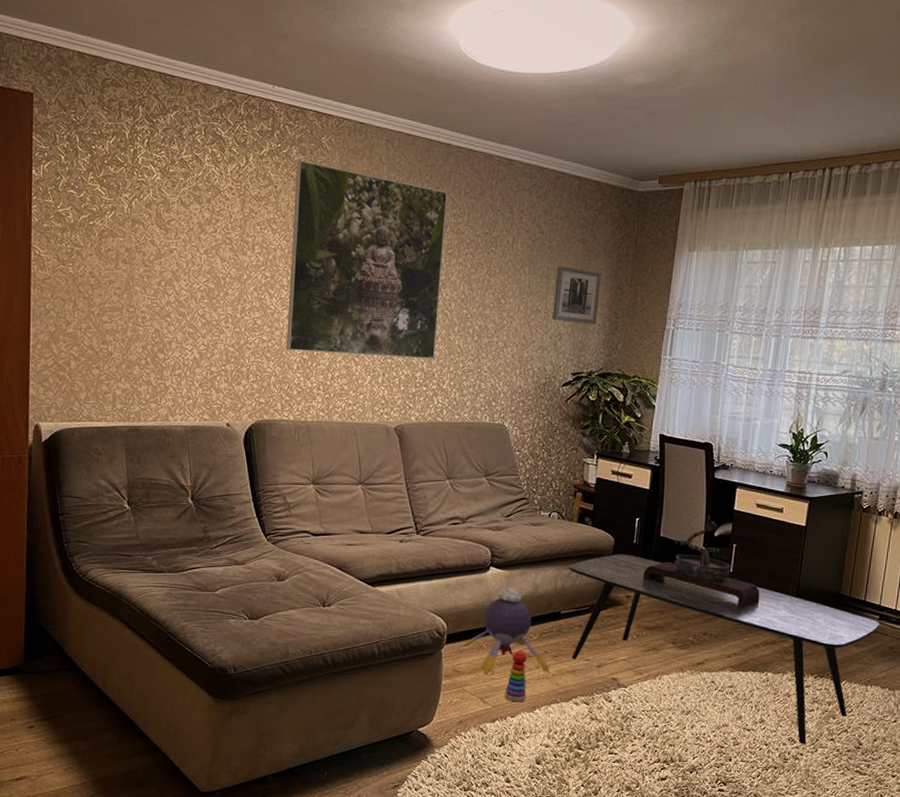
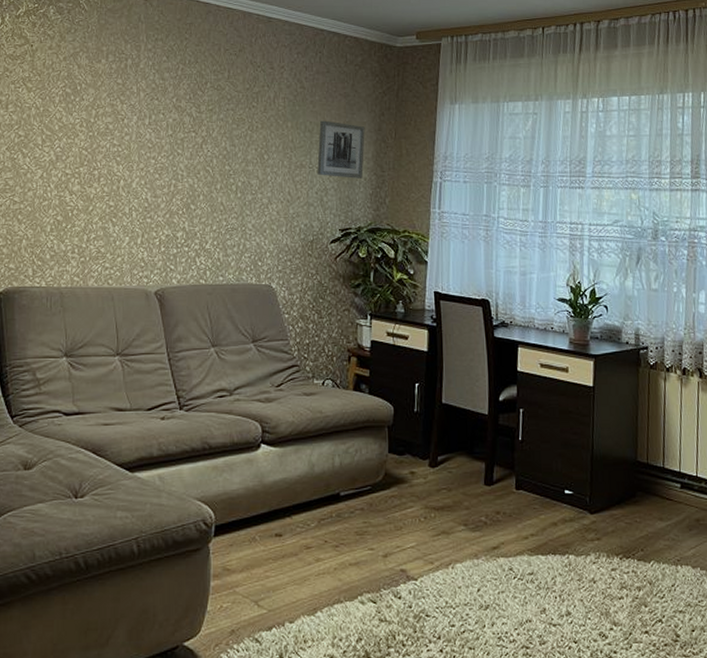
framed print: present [287,161,447,359] -> none [40,20,207,218]
plush toy: present [460,588,551,675] -> none [230,468,332,572]
stacking toy: present [505,651,527,702] -> none [282,541,306,604]
coffee table: present [569,554,880,744] -> none [346,424,683,640]
bonsai tree: present [642,515,760,607] -> none [426,377,553,480]

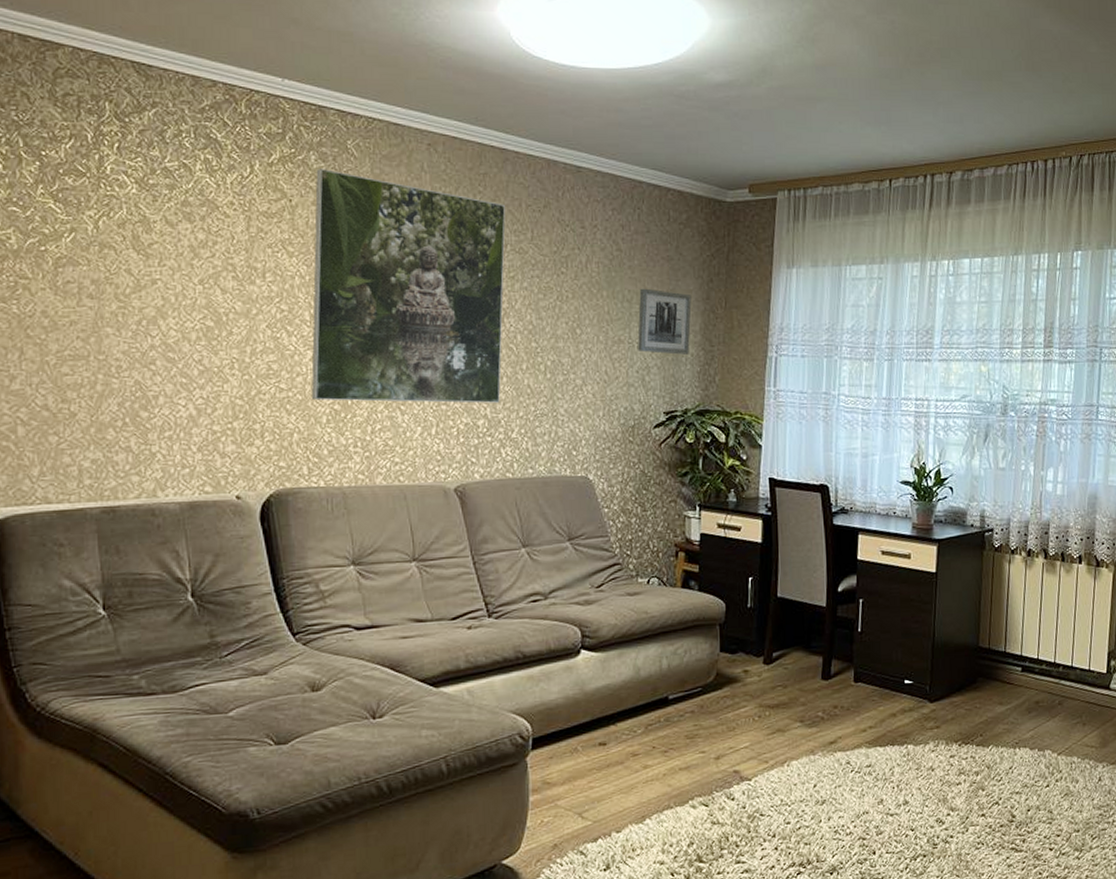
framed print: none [40,20,207,218] -> present [311,169,506,404]

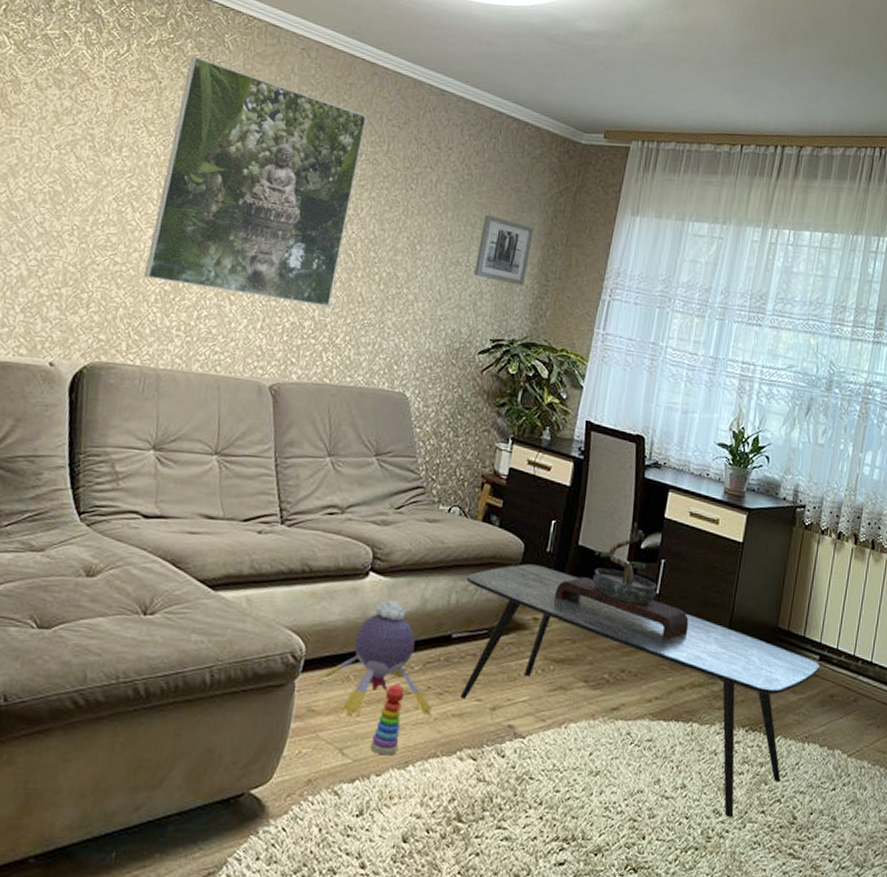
plush toy: none [550,673,661,784] -> present [320,600,433,716]
stacking toy: none [607,749,633,814] -> present [370,685,405,756]
coffee table: none [674,621,1023,825] -> present [460,564,820,818]
bonsai tree: none [760,567,893,672] -> present [554,522,689,639]

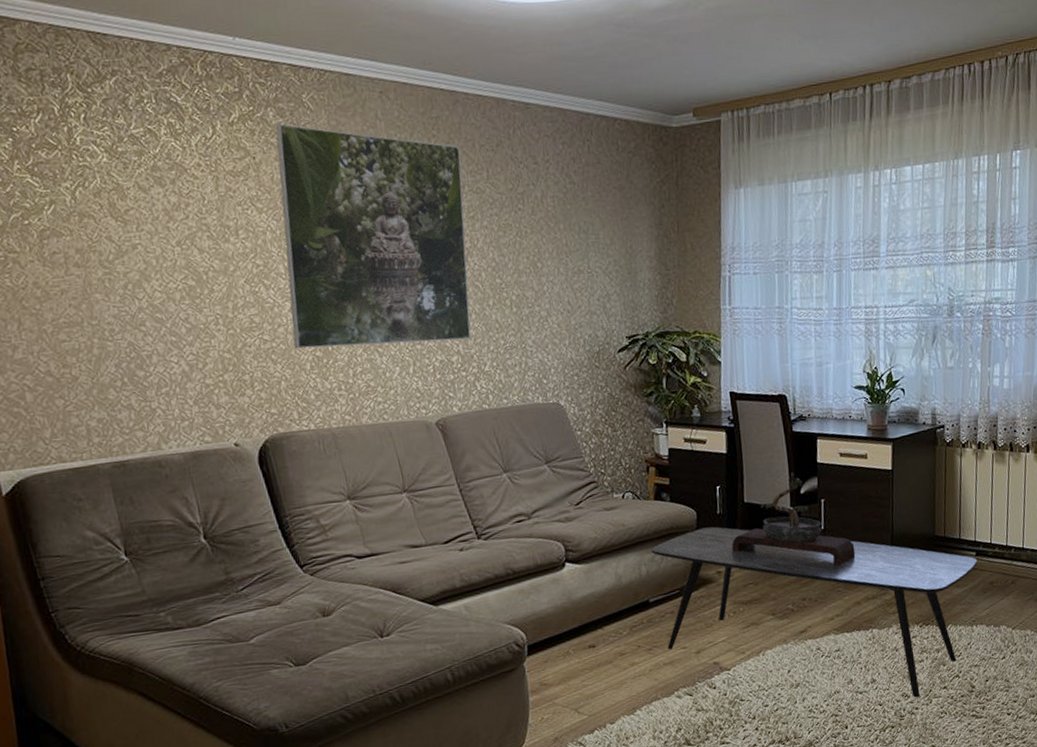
plush toy: present [320,600,433,716] -> none [544,582,647,683]
stacking toy: present [370,685,405,756] -> none [600,649,624,707]
wall art: present [474,214,534,286] -> none [594,218,647,281]

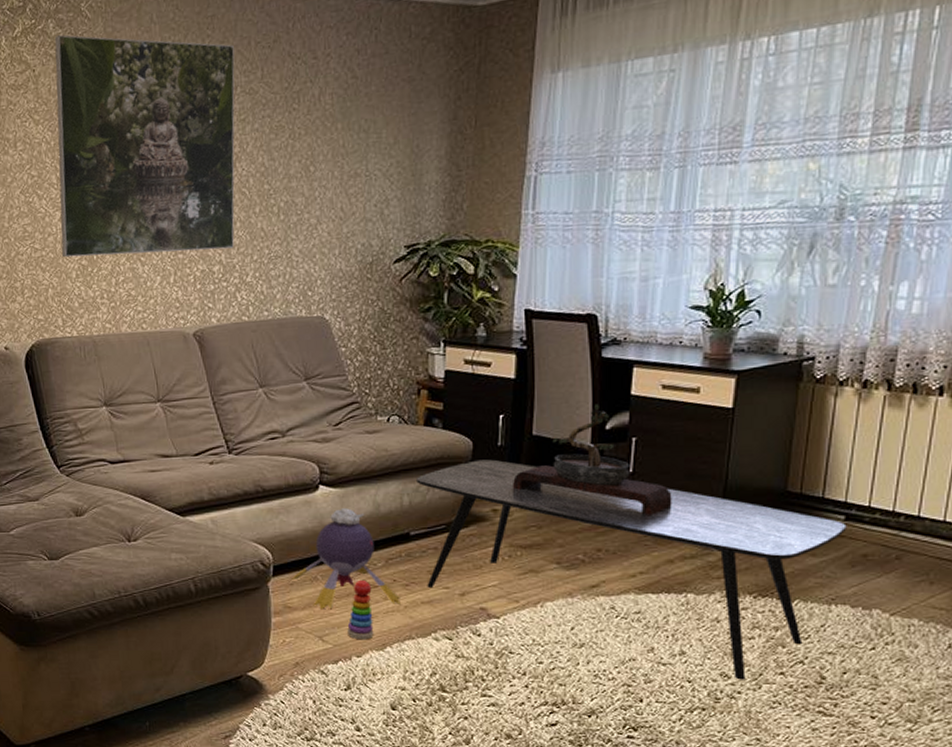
plush toy: none [544,582,647,683] -> present [290,508,402,610]
stacking toy: none [600,649,624,707] -> present [347,581,374,640]

